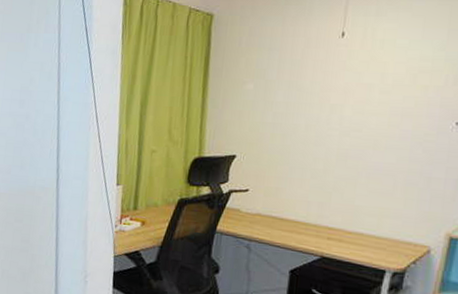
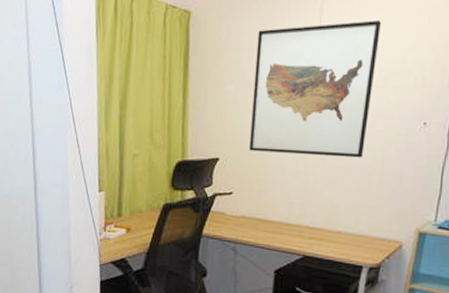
wall art: none [267,20,410,158] -> present [249,20,381,158]

